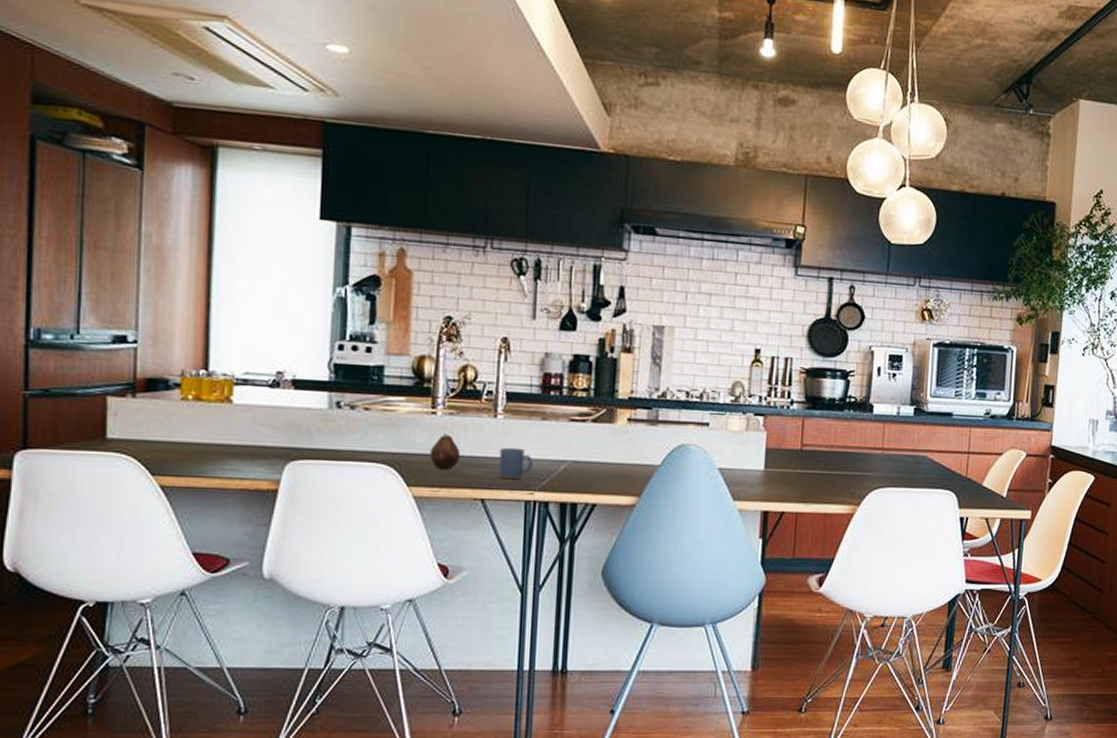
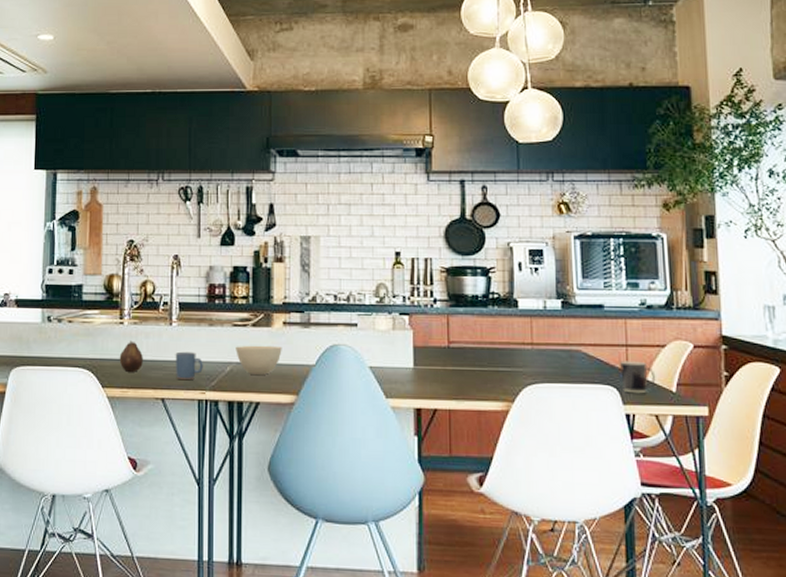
bowl: none [571,442,625,476] -> present [236,345,282,376]
mug: none [960,467,991,499] -> present [620,361,656,394]

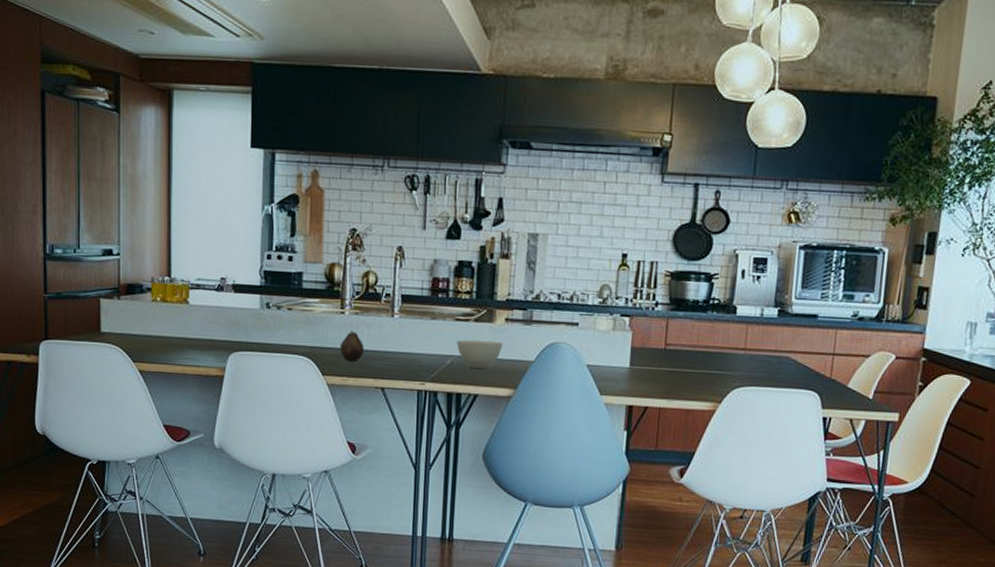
mug: present [175,351,203,381] -> none [396,343,424,371]
mug: present [620,361,656,394] -> none [824,368,856,400]

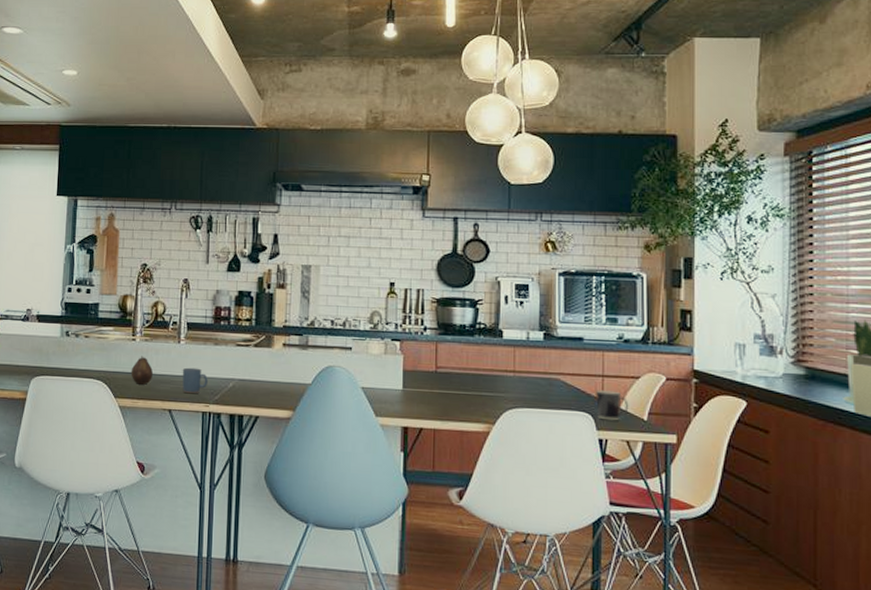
mug: none [396,343,424,371] -> present [182,367,208,394]
bowl: present [457,339,503,370] -> none [238,363,281,392]
mug: none [824,368,856,400] -> present [596,390,629,421]

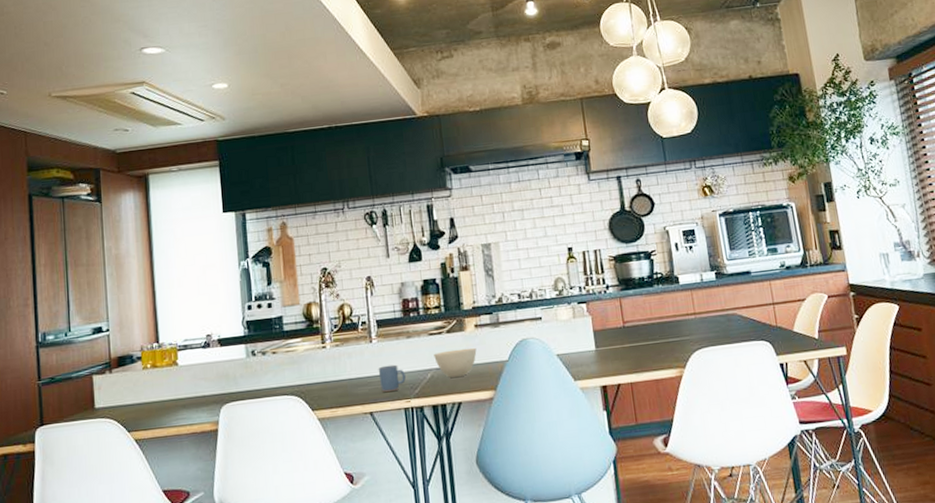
fruit: present [131,356,154,385] -> none [325,362,349,393]
bowl: none [238,363,281,392] -> present [434,347,477,378]
mug: present [596,390,629,421] -> none [770,316,801,345]

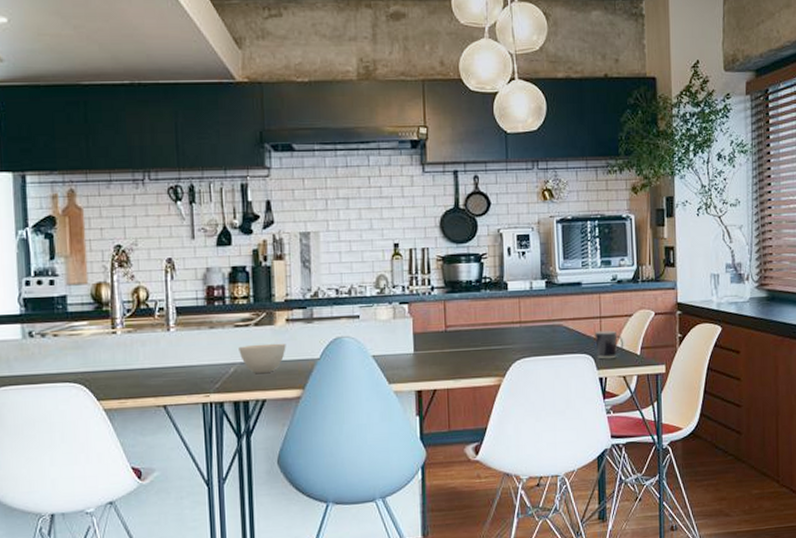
mug: present [378,364,406,393] -> none [175,356,206,386]
mug: none [770,316,801,345] -> present [595,330,624,359]

